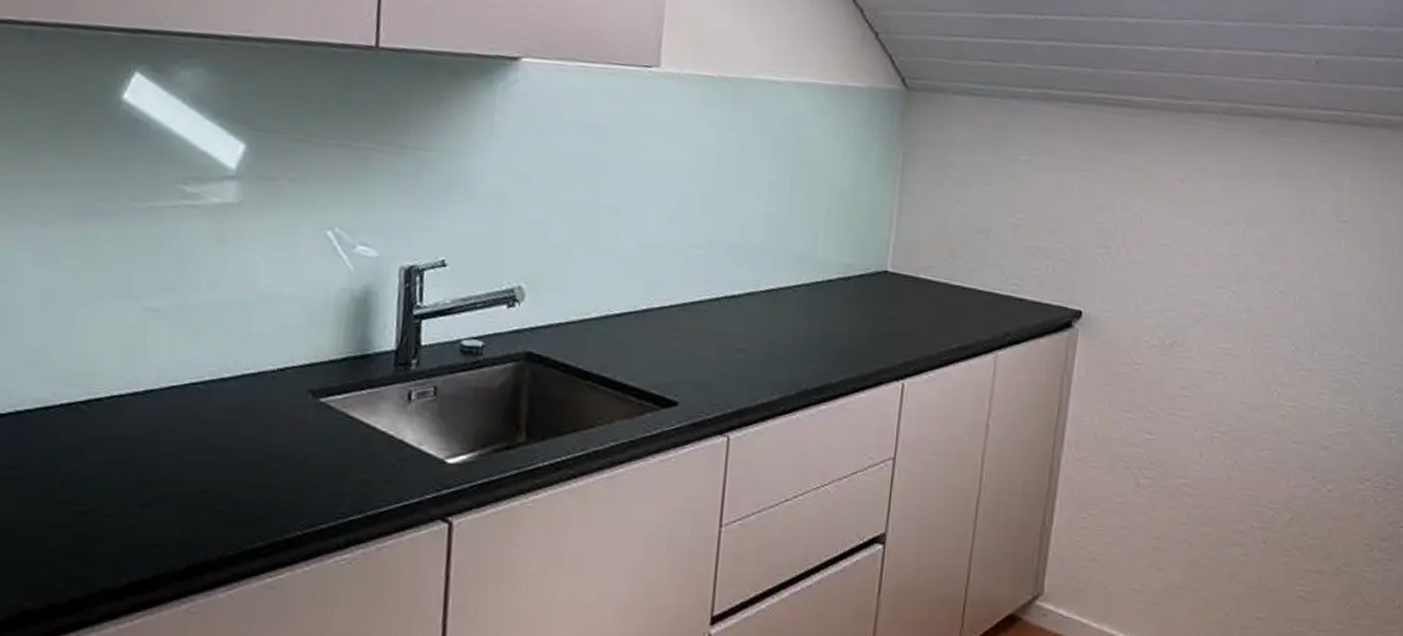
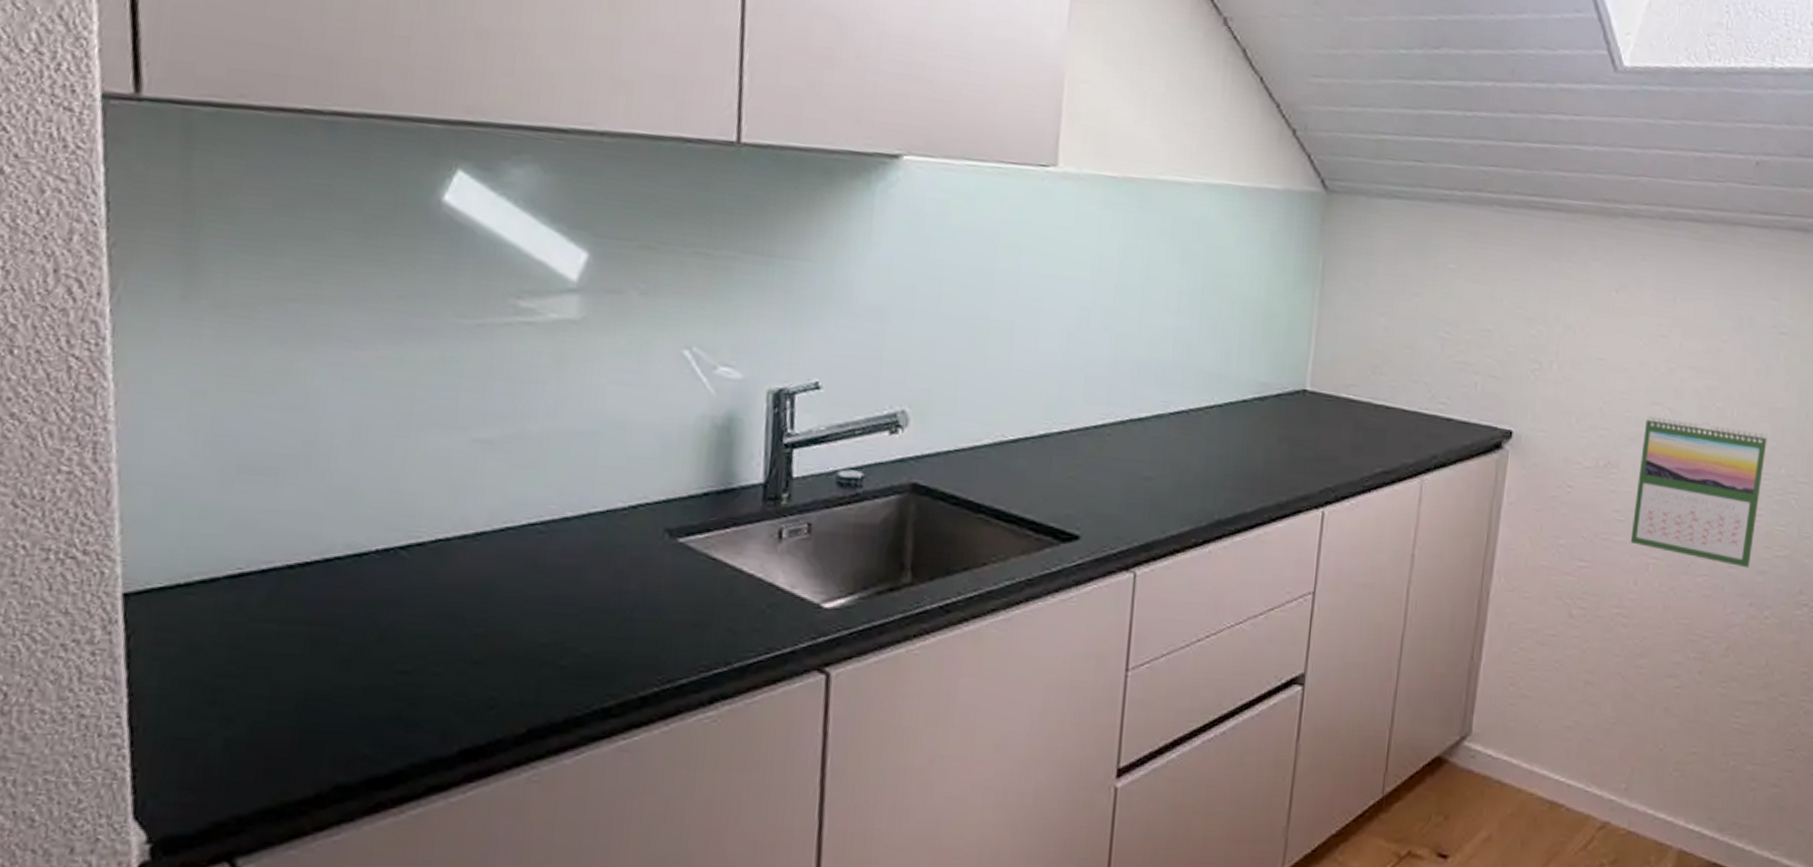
calendar: none [1196,299,1329,444] -> present [1630,416,1768,569]

